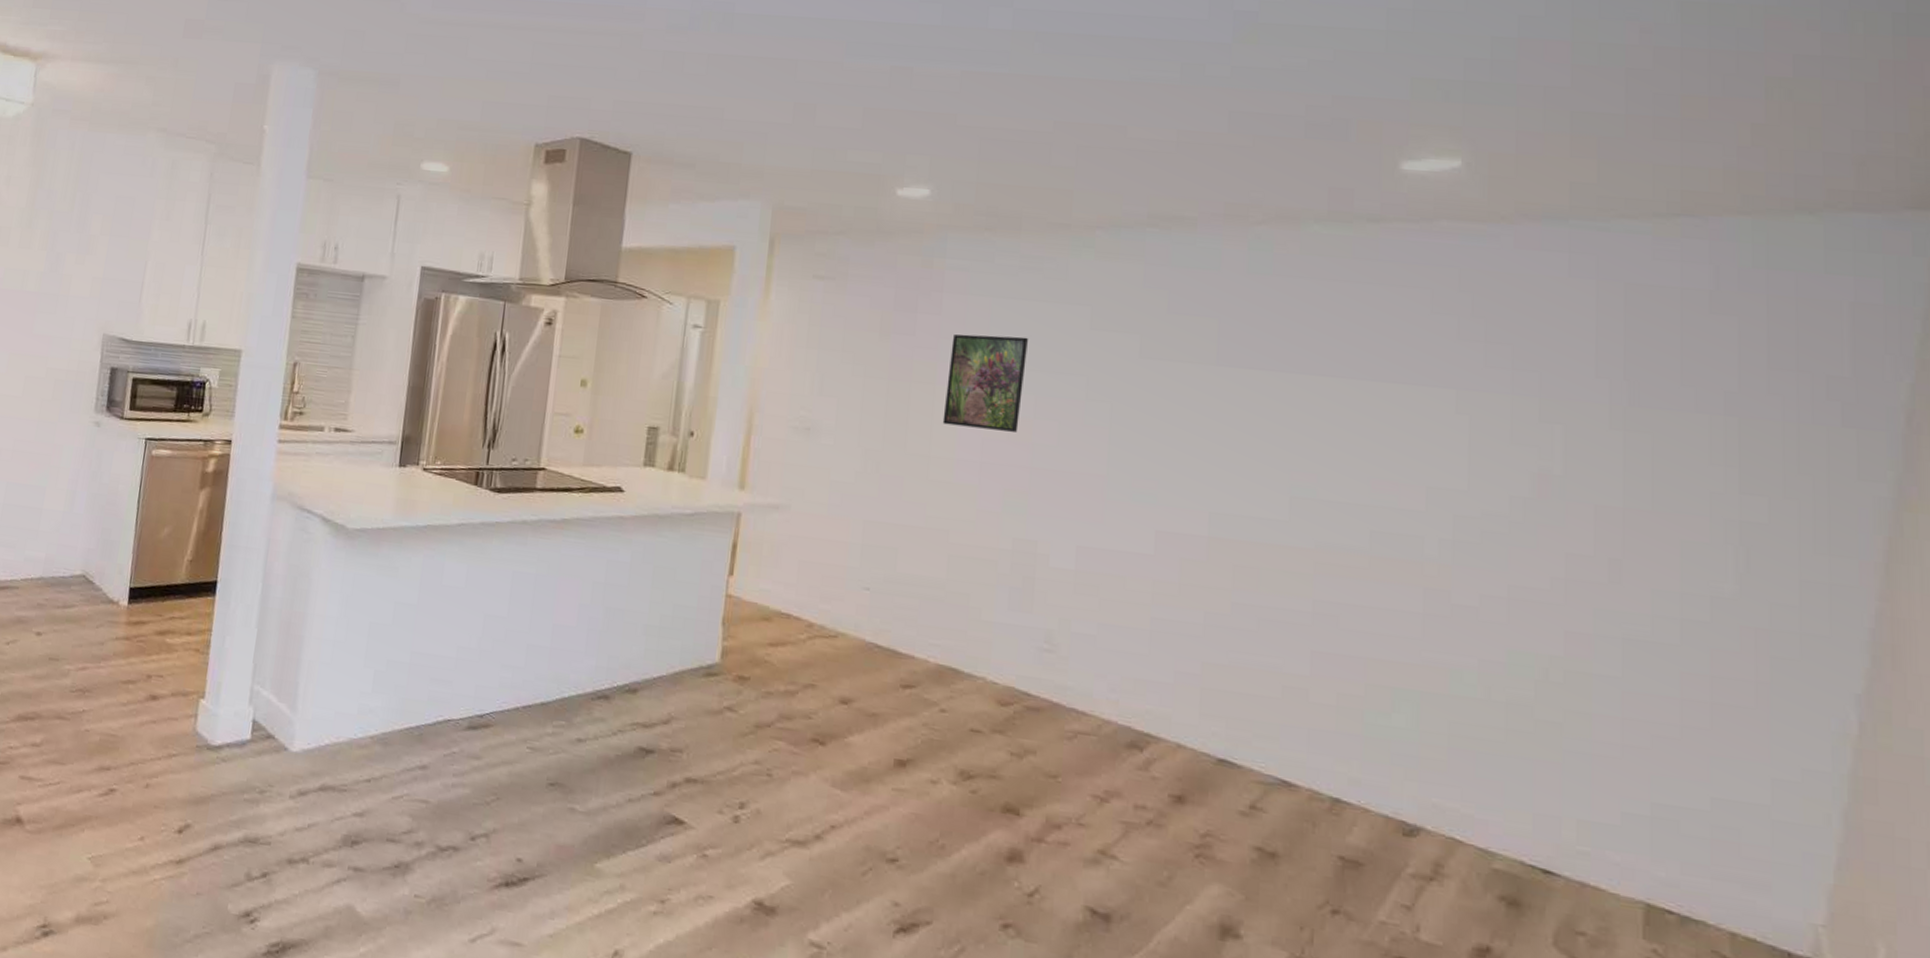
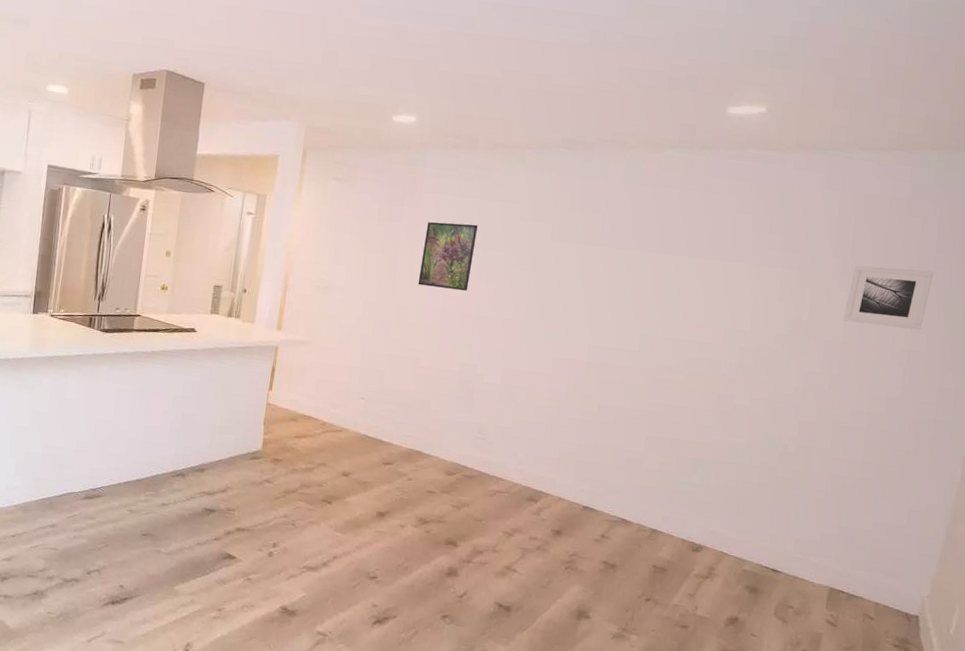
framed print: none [1621,390,1767,490] -> present [843,265,934,330]

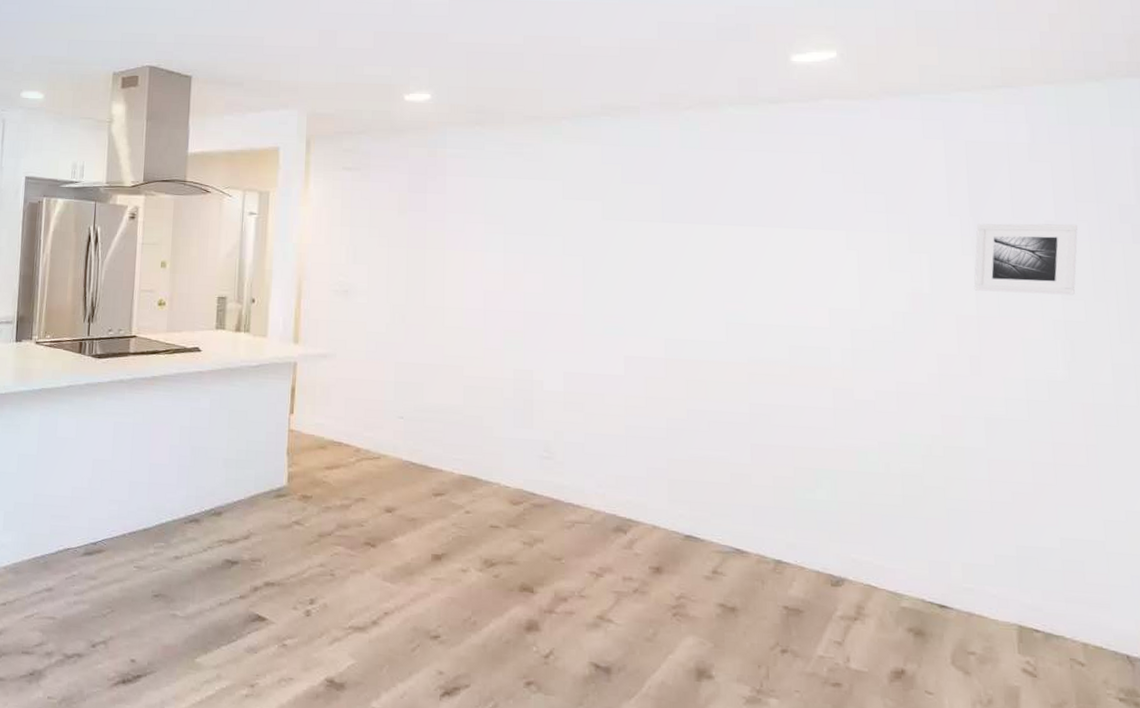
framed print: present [418,222,478,291] -> none [452,208,515,284]

